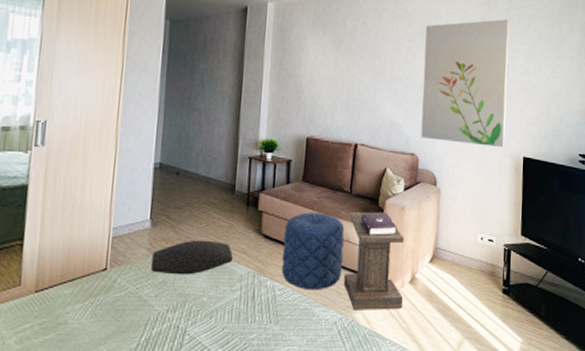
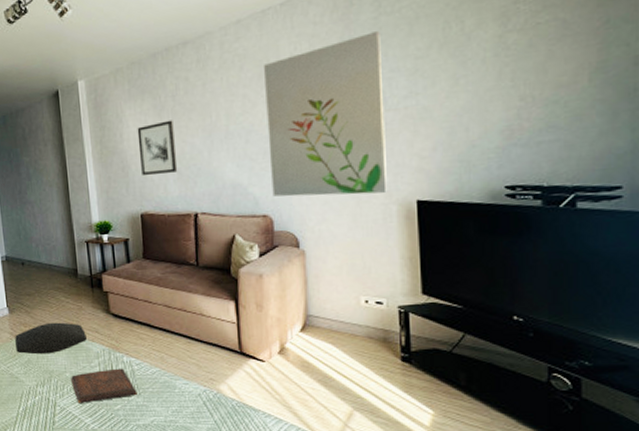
book: none [207,293,276,332] -> present [71,368,137,403]
pouf: present [281,212,345,291] -> none [132,288,199,364]
wall art: none [313,55,348,103] -> present [137,120,178,176]
lectern: present [343,212,404,310] -> none [198,282,274,383]

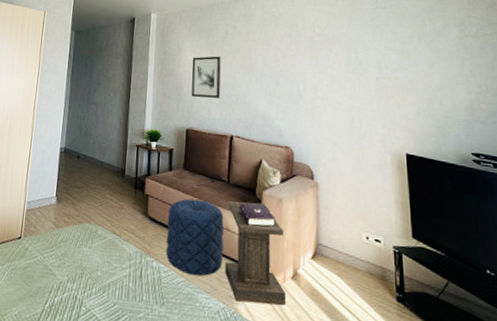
cushion: present [15,322,88,355] -> none [55,217,124,250]
book: present [71,368,137,403] -> none [101,273,161,307]
pouf: none [132,288,199,364] -> present [166,198,224,276]
lectern: none [198,282,274,383] -> present [225,201,287,305]
wall art: present [264,31,389,197] -> none [293,18,384,143]

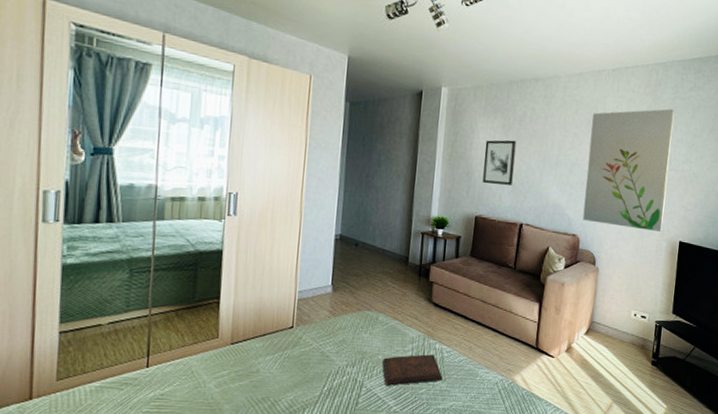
book: none [101,273,161,307] -> present [382,354,443,386]
pouf: present [166,198,224,276] -> none [449,284,508,354]
lectern: present [225,201,287,305] -> none [505,286,563,374]
wall art: none [293,18,384,143] -> present [582,109,675,232]

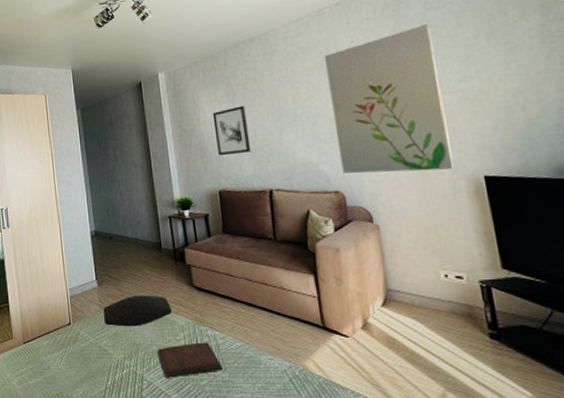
cushion: none [332,304,407,336] -> present [103,295,173,327]

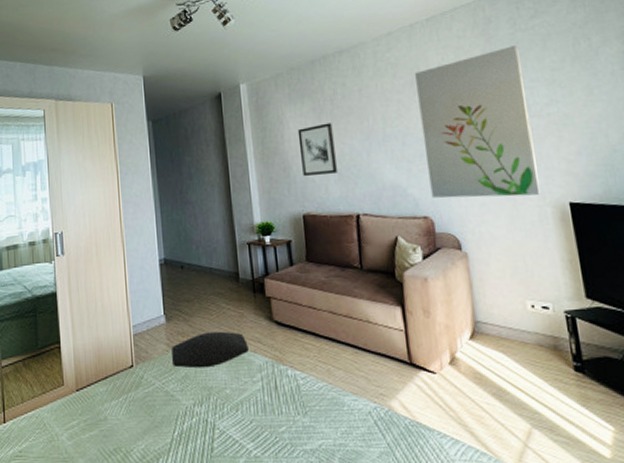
book: present [157,342,223,378] -> none [231,383,303,425]

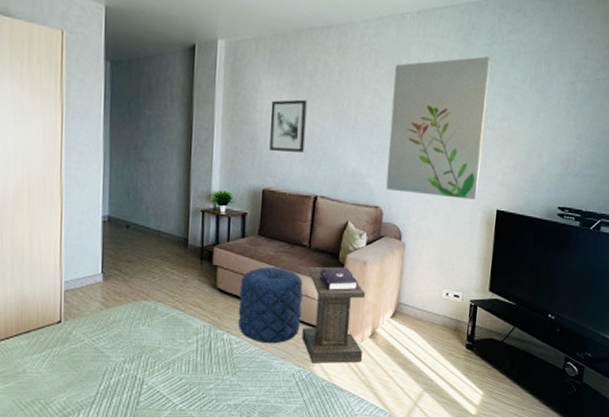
cushion: present [172,331,250,369] -> none [106,294,189,328]
pouf: none [296,293,367,378] -> present [238,267,303,344]
lectern: none [363,286,447,398] -> present [302,266,365,363]

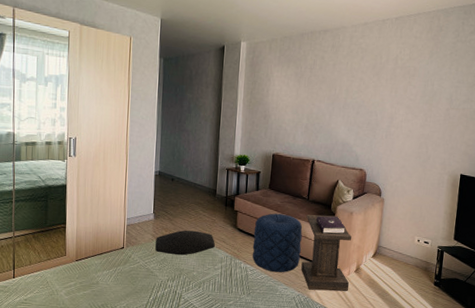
cushion: none [106,294,189,328] -> present [155,230,216,256]
wall art: present [269,99,307,153] -> none [278,86,308,127]
wall art: present [386,56,491,200] -> none [369,52,456,166]

